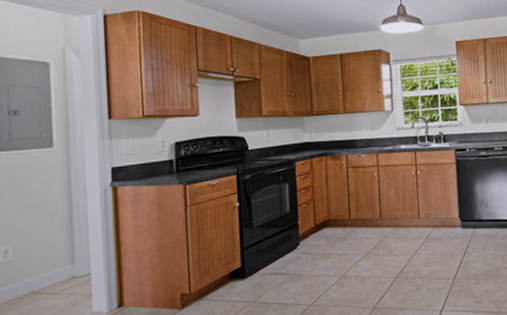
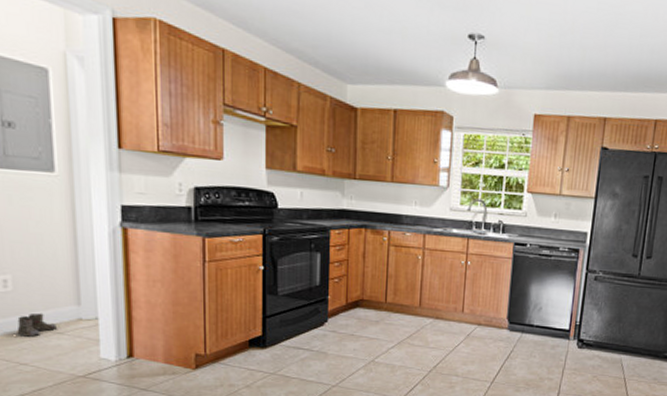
boots: none [15,276,52,302] -> present [17,312,57,337]

